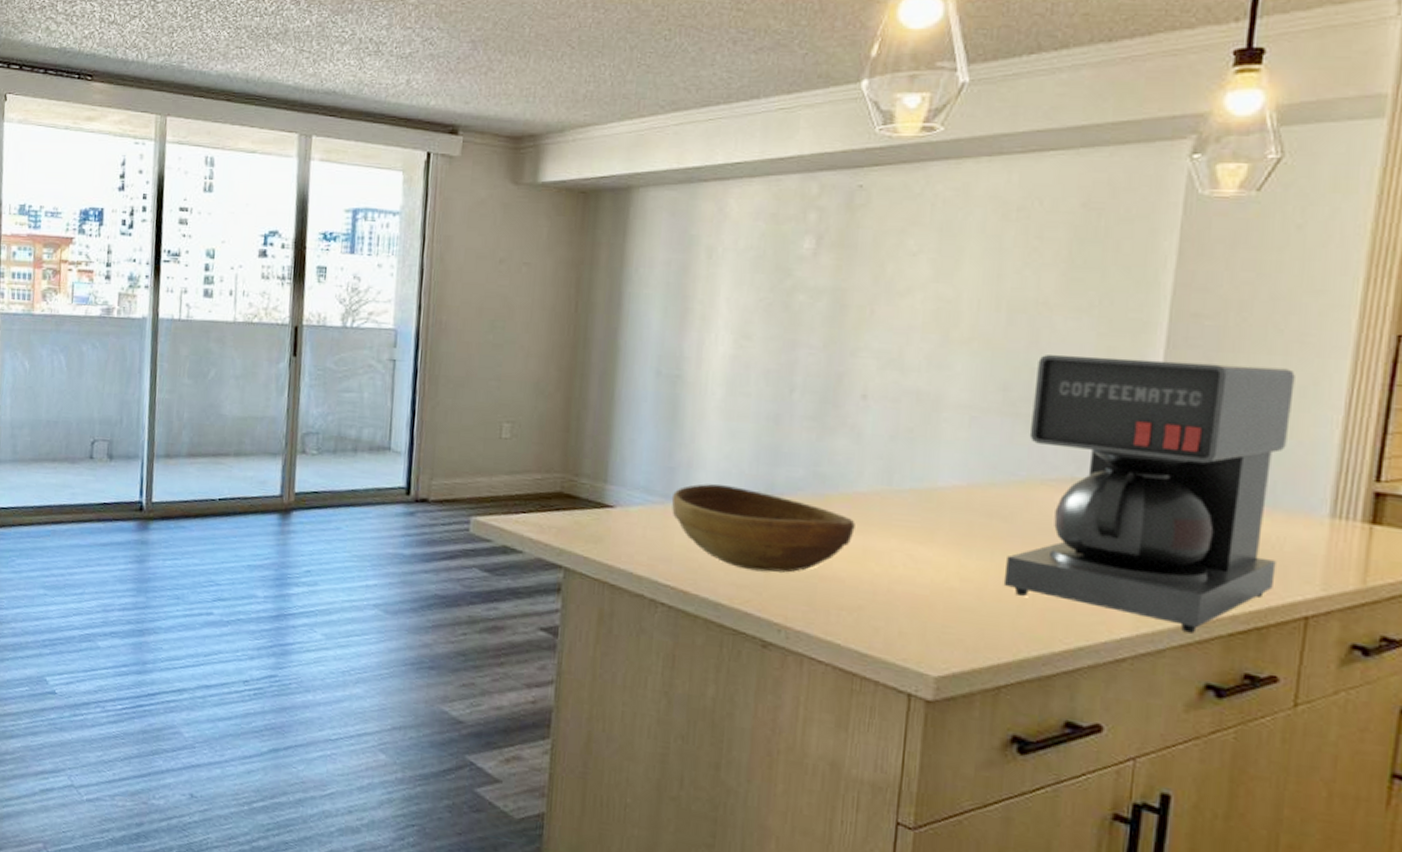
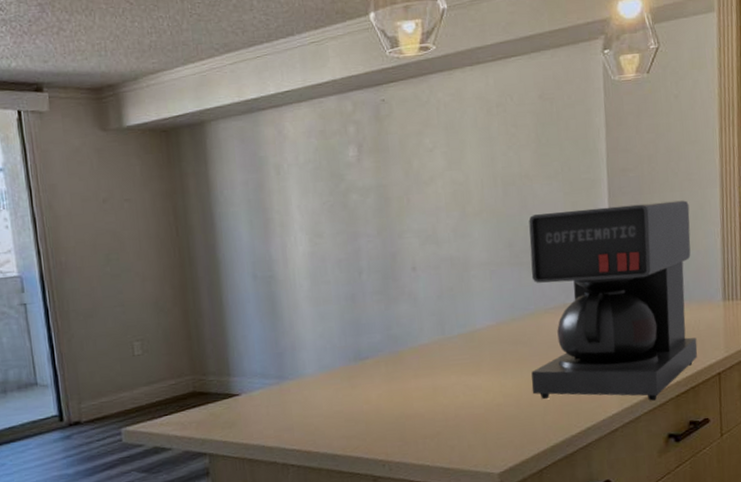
bowl: present [671,484,855,573] -> none [284,358,425,423]

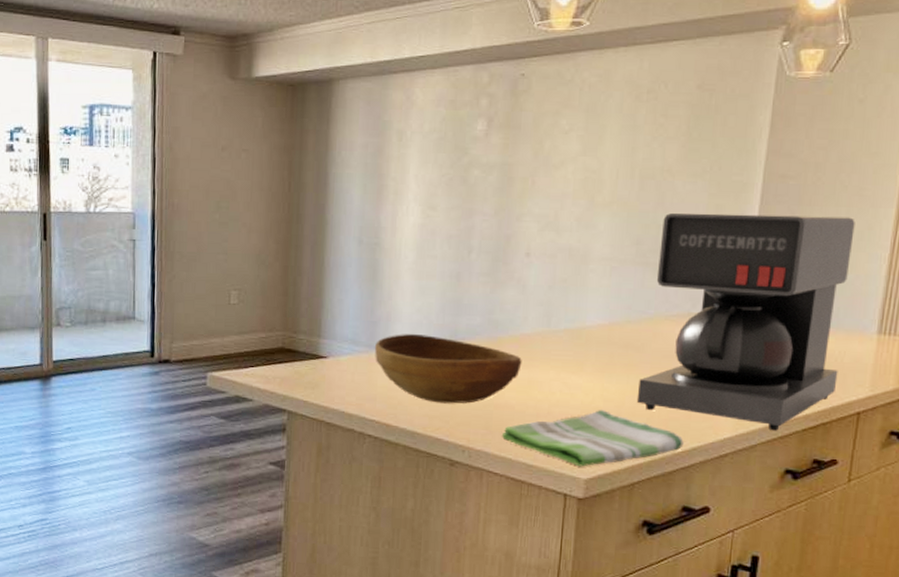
bowl: none [284,358,425,423] -> present [374,334,522,404]
dish towel: none [416,404,579,463] -> present [501,409,684,467]

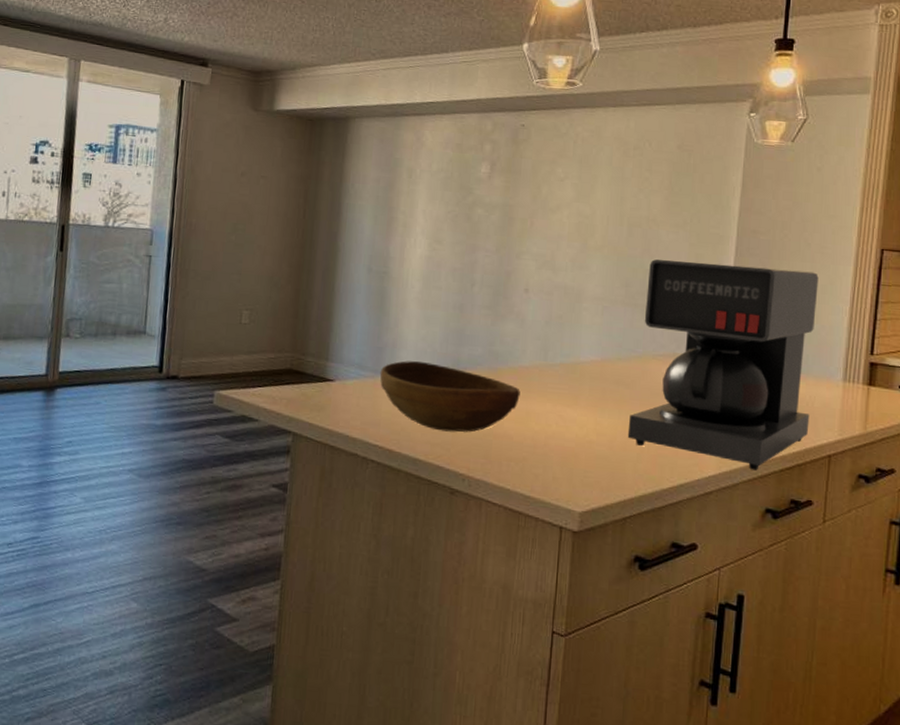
dish towel: present [501,409,684,467] -> none [500,442,672,500]

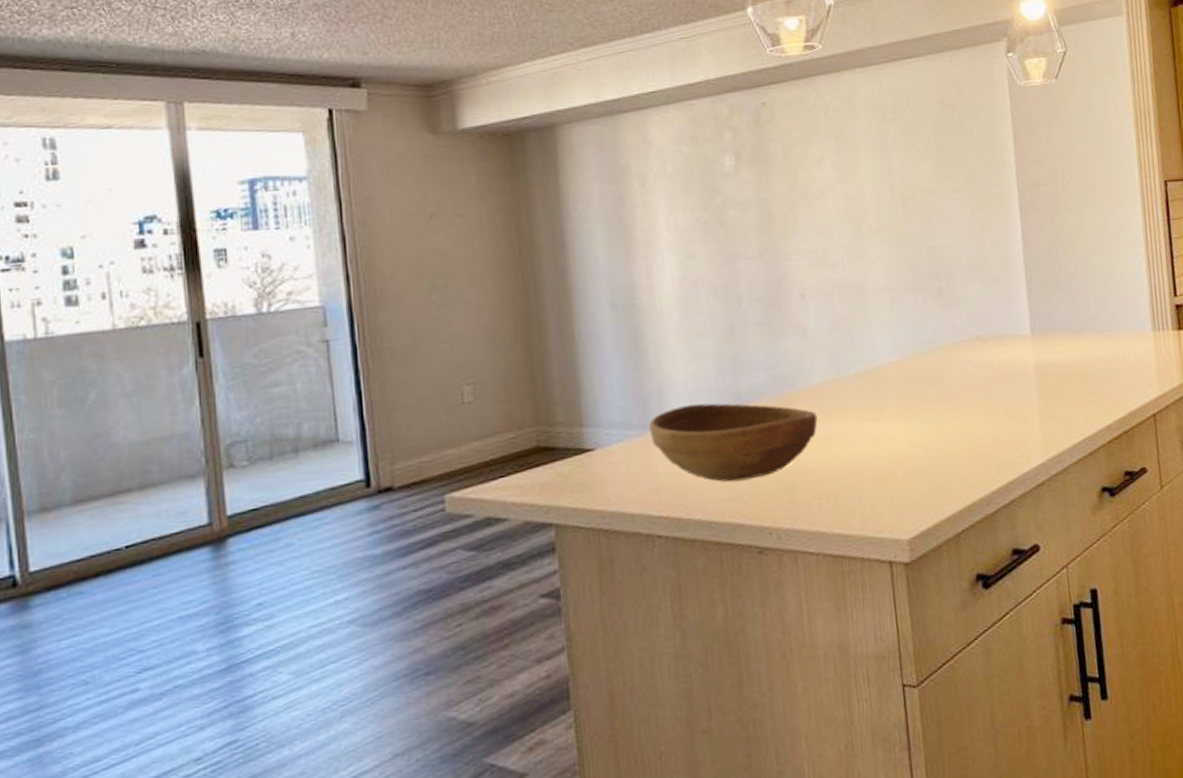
coffee maker: present [627,259,819,471] -> none [932,218,1129,449]

